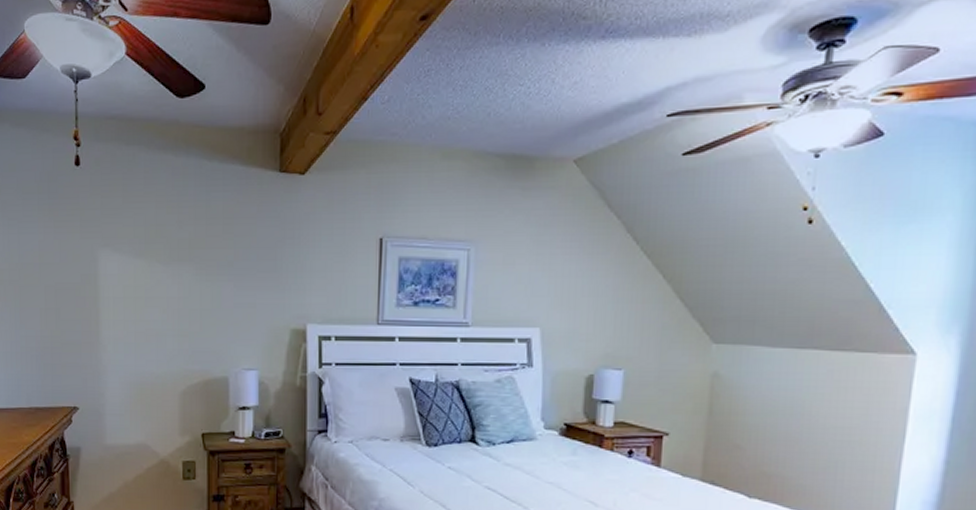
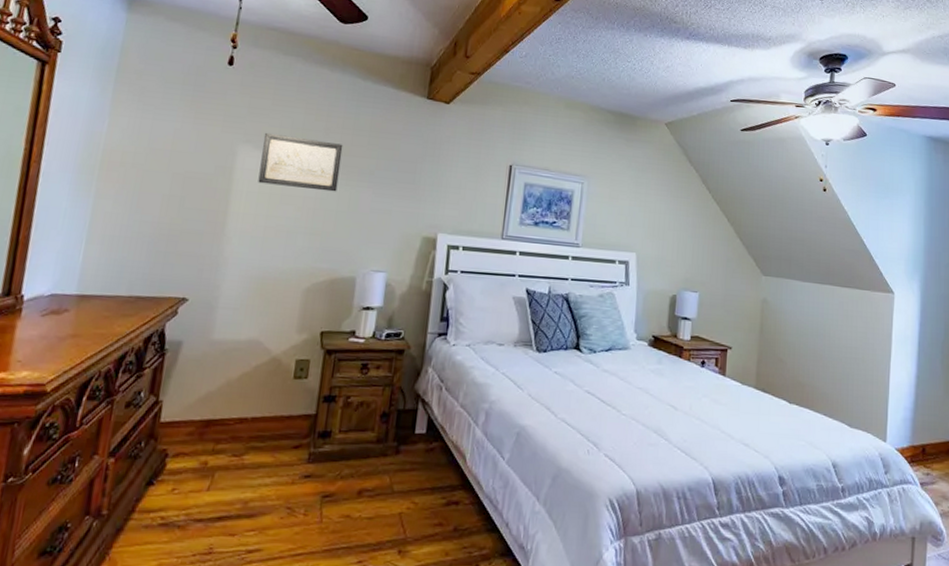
wall art: none [120,233,198,289] -> present [258,132,343,192]

